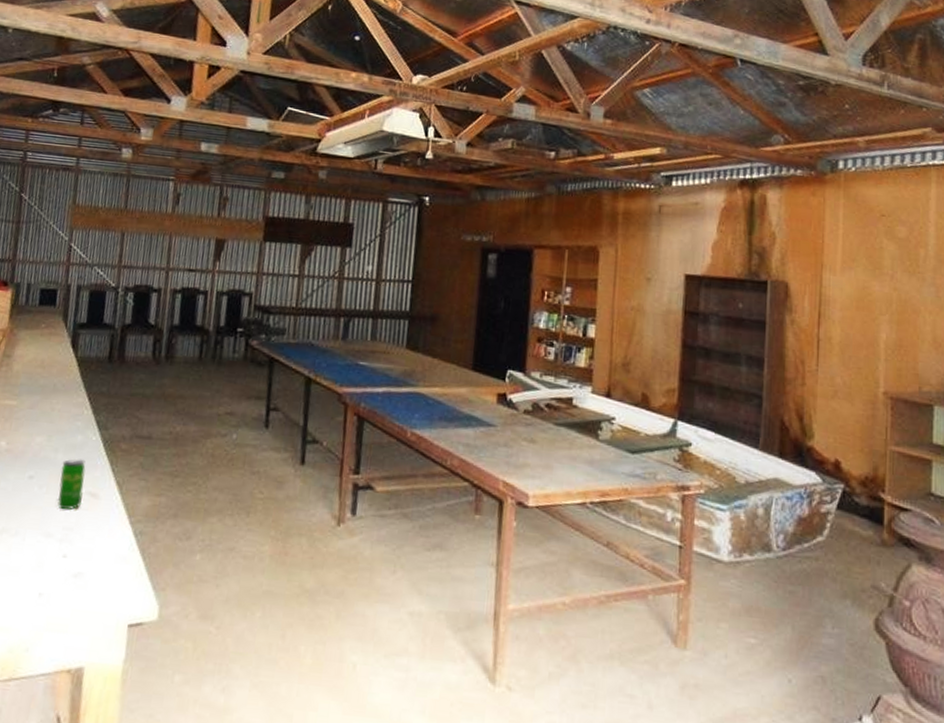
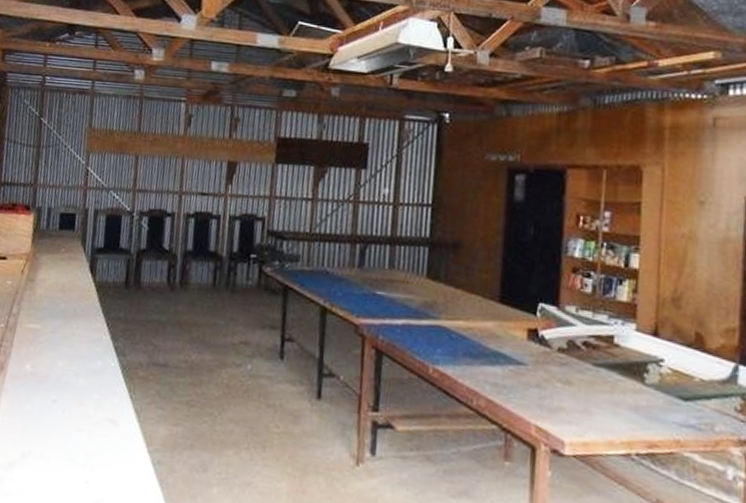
beverage can: present [57,458,86,510] -> none [79,384,105,436]

